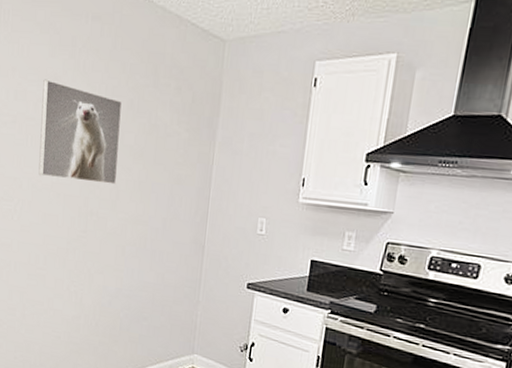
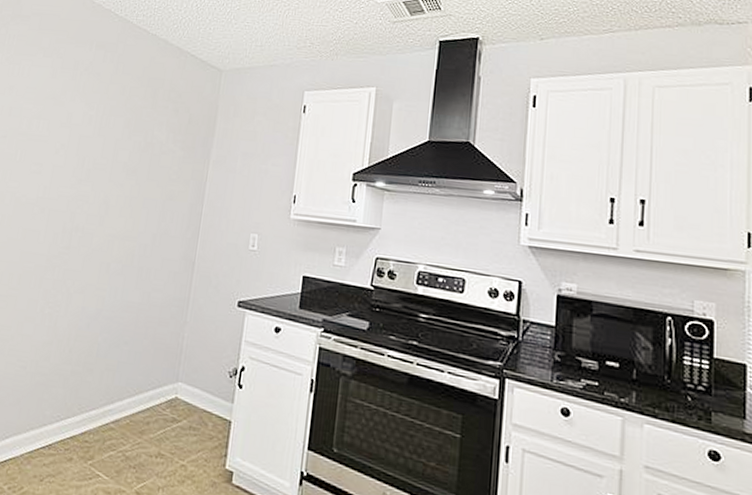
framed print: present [38,79,123,185] -> none [24,98,120,200]

